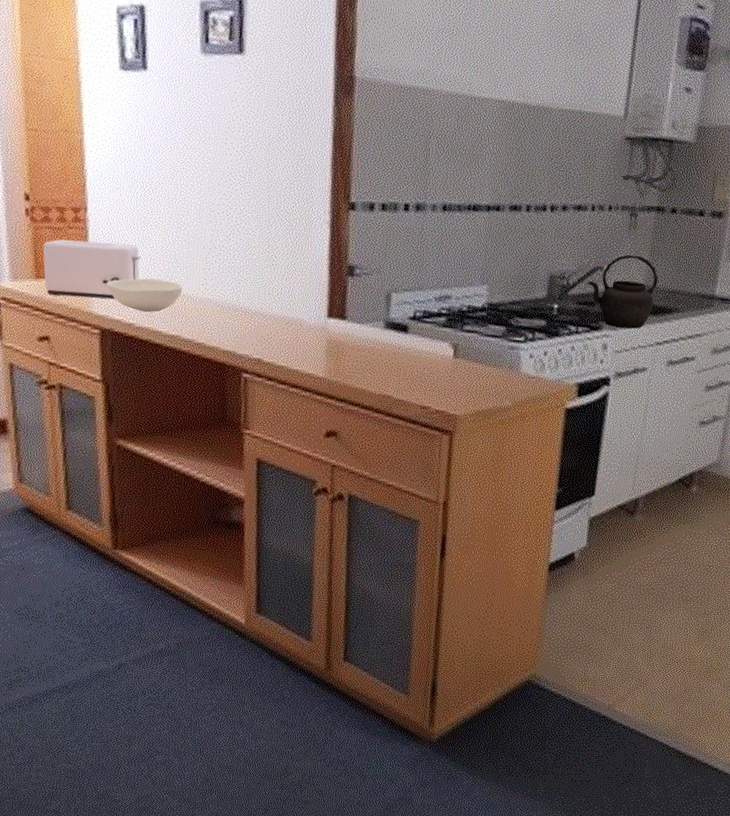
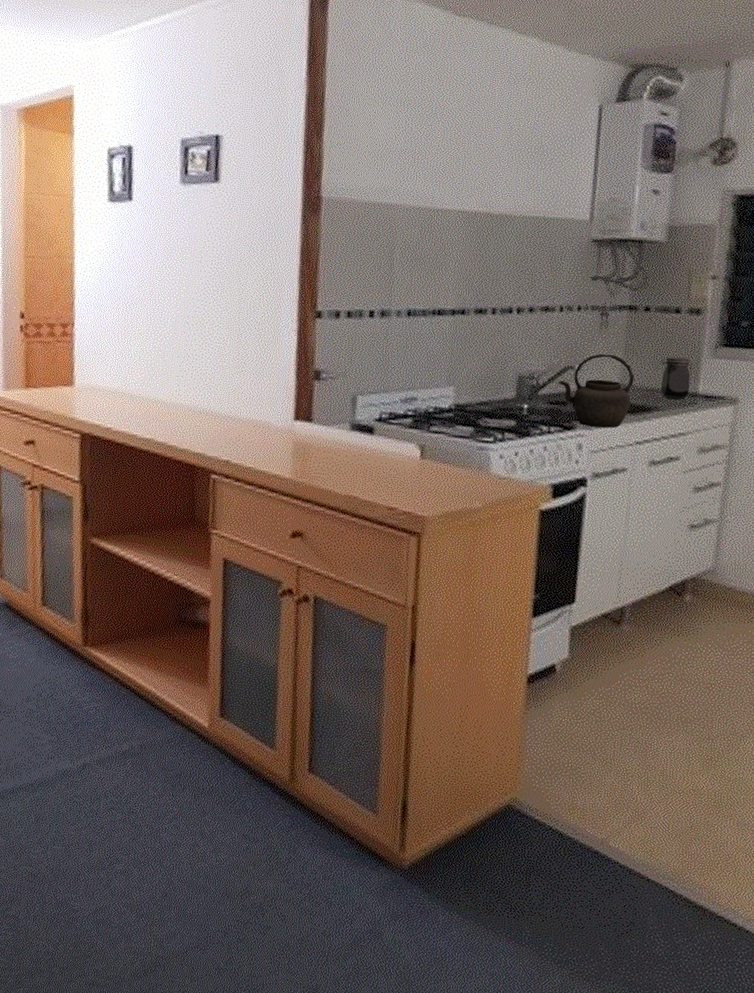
toaster: present [43,239,141,300] -> none [33,352,120,406]
bowl: present [106,278,183,313] -> none [87,386,158,418]
jar: none [681,259,714,301] -> present [660,357,694,399]

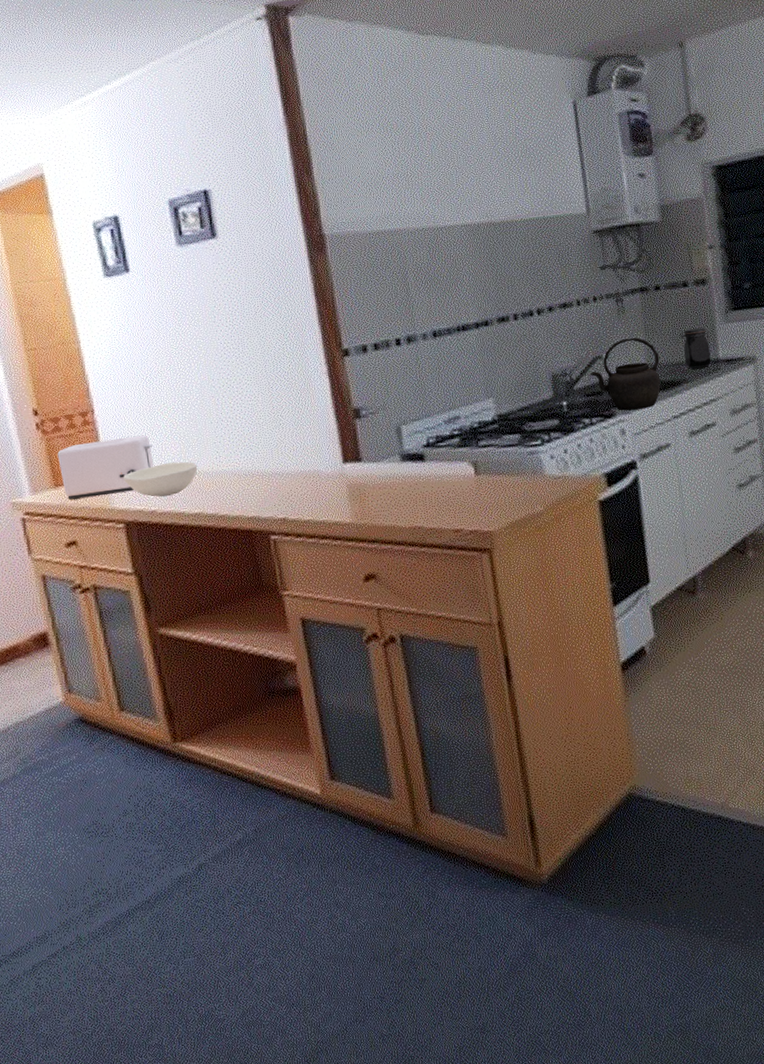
toaster: none [33,352,120,406] -> present [57,435,154,501]
bowl: none [87,386,158,418] -> present [123,461,198,497]

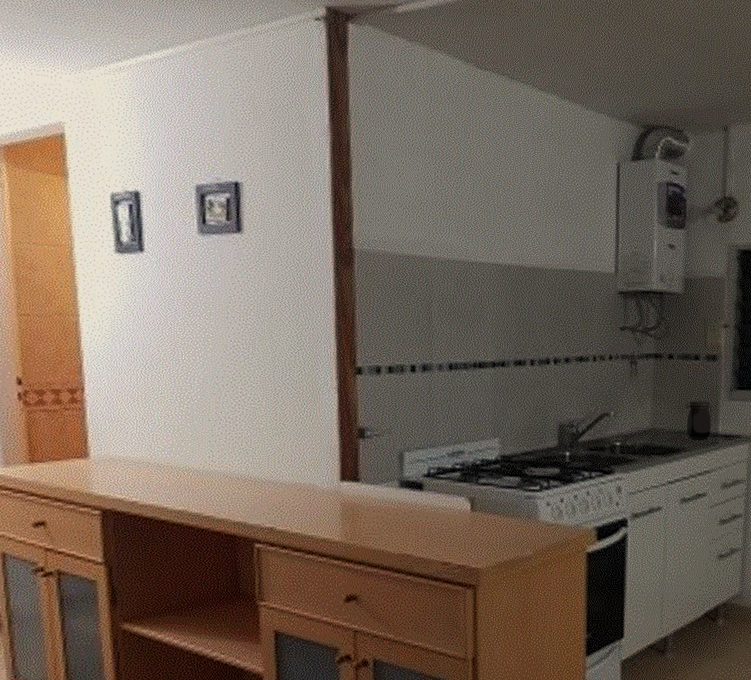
toaster: present [57,435,154,501] -> none [37,421,142,479]
bowl: present [123,461,198,497] -> none [106,455,188,489]
kettle: present [589,337,661,411] -> none [595,400,663,471]

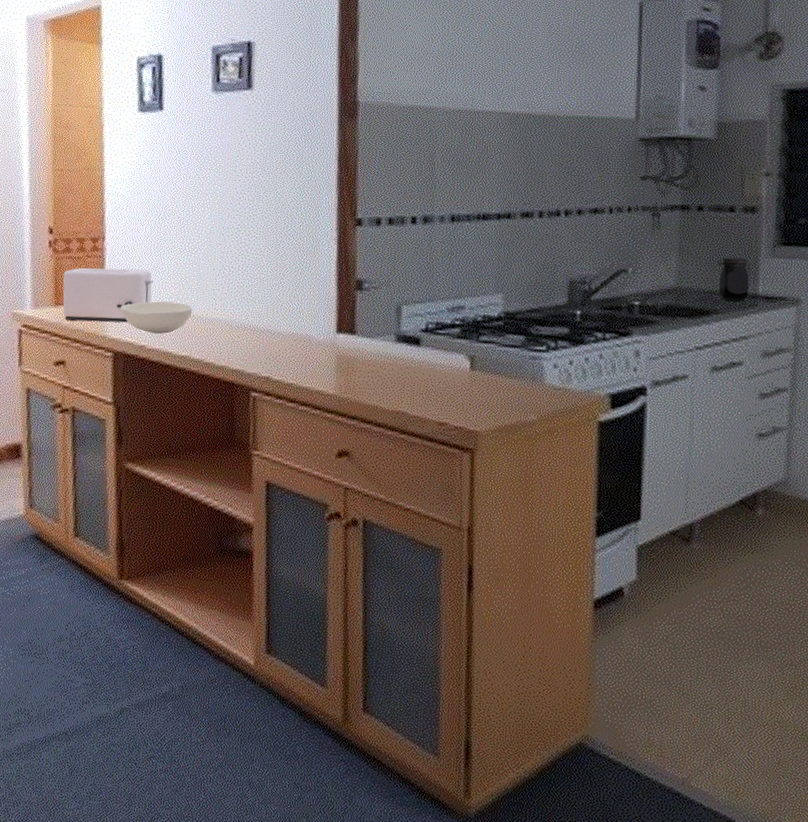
toaster: none [37,421,142,479] -> present [62,267,153,323]
bowl: none [106,455,188,489] -> present [119,301,193,334]

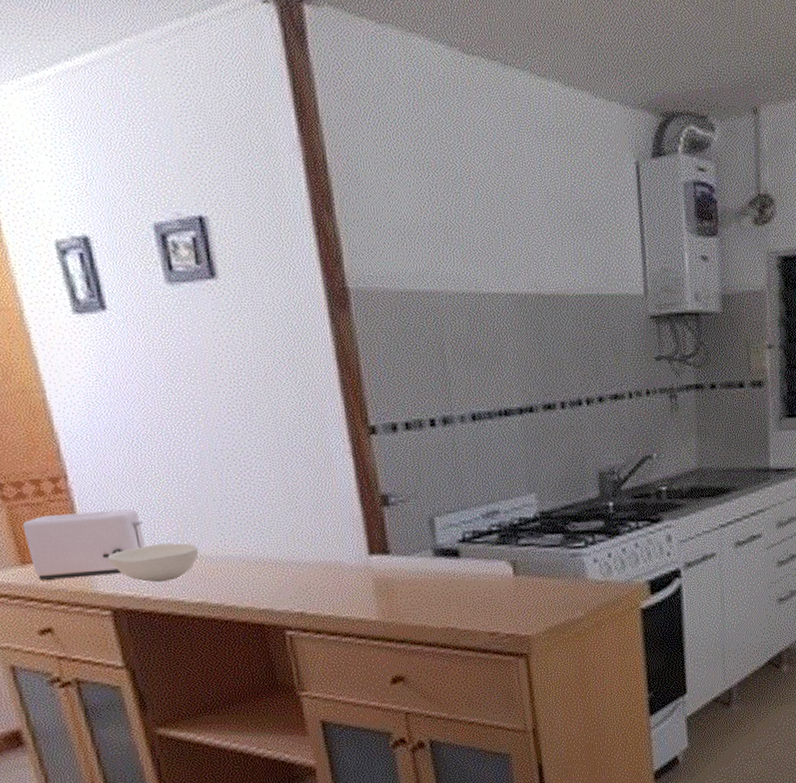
jar: present [717,257,752,301] -> none [732,433,763,476]

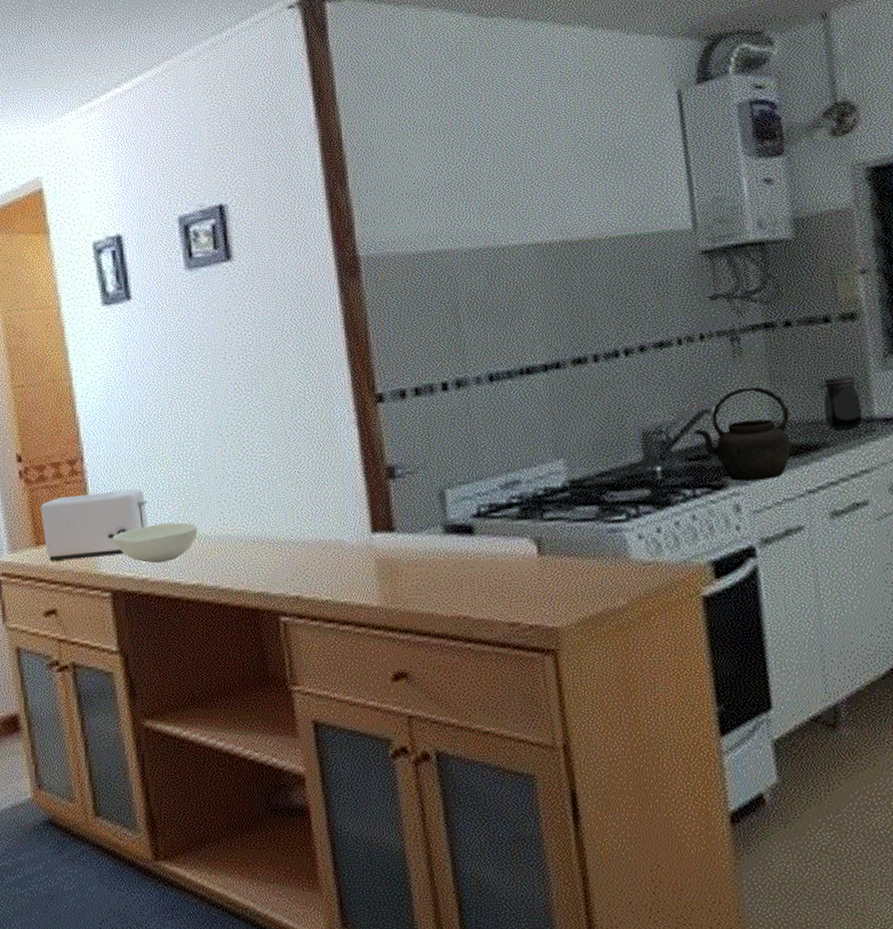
kettle: none [638,438,711,517] -> present [693,387,792,482]
jar: none [732,433,763,476] -> present [818,375,863,430]

